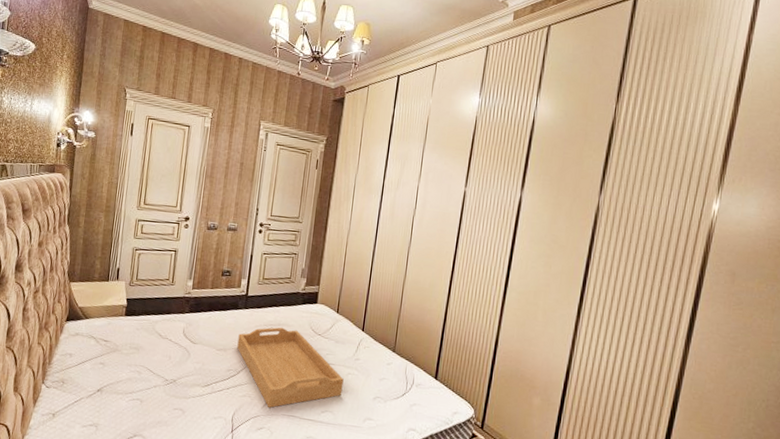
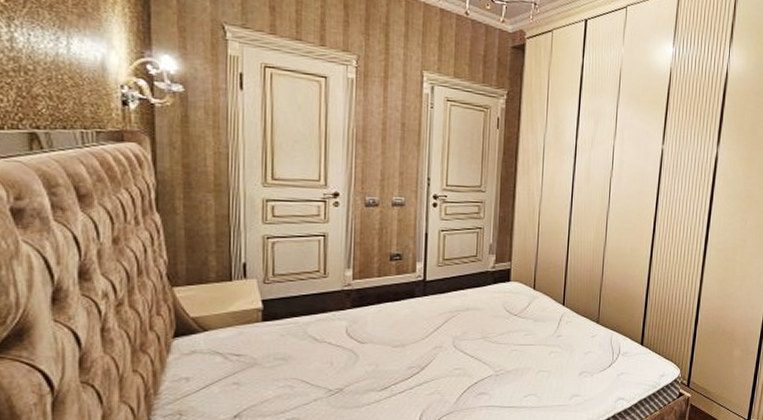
serving tray: present [237,327,344,408] -> none [418,312,546,401]

